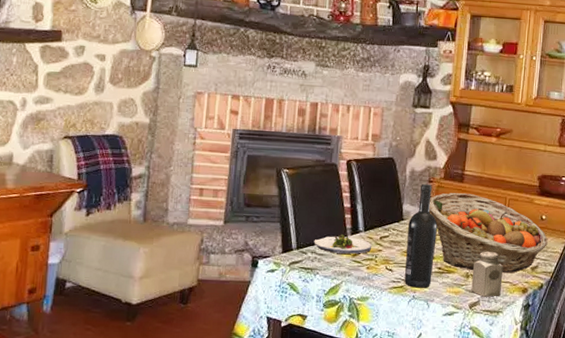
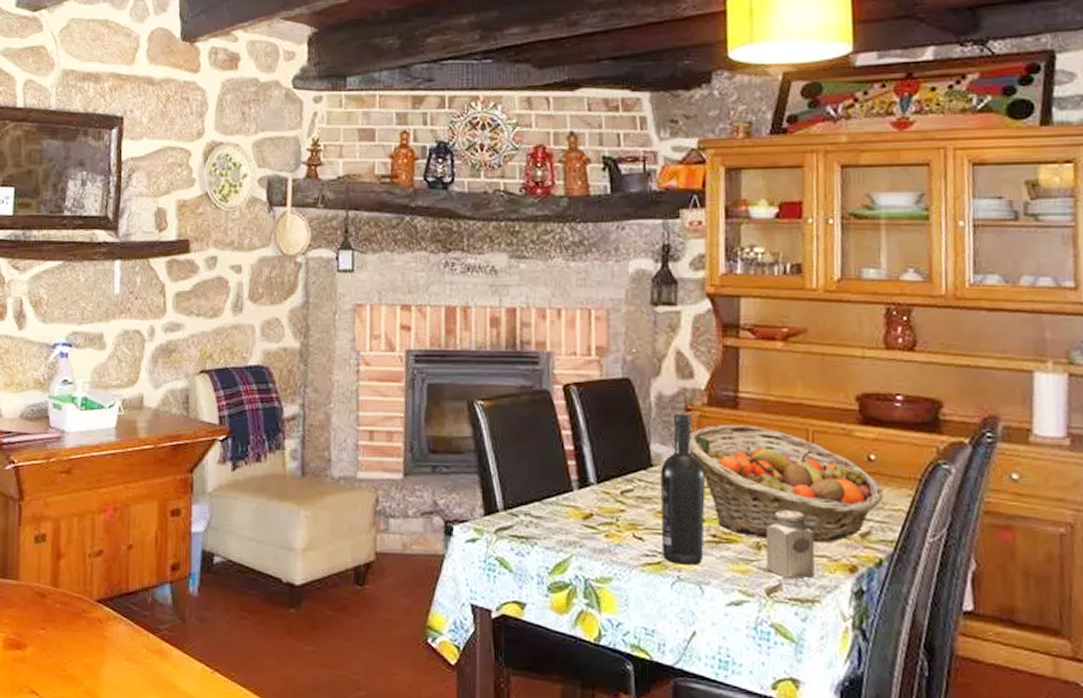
salad plate: present [314,234,372,254] -> none [527,488,610,516]

